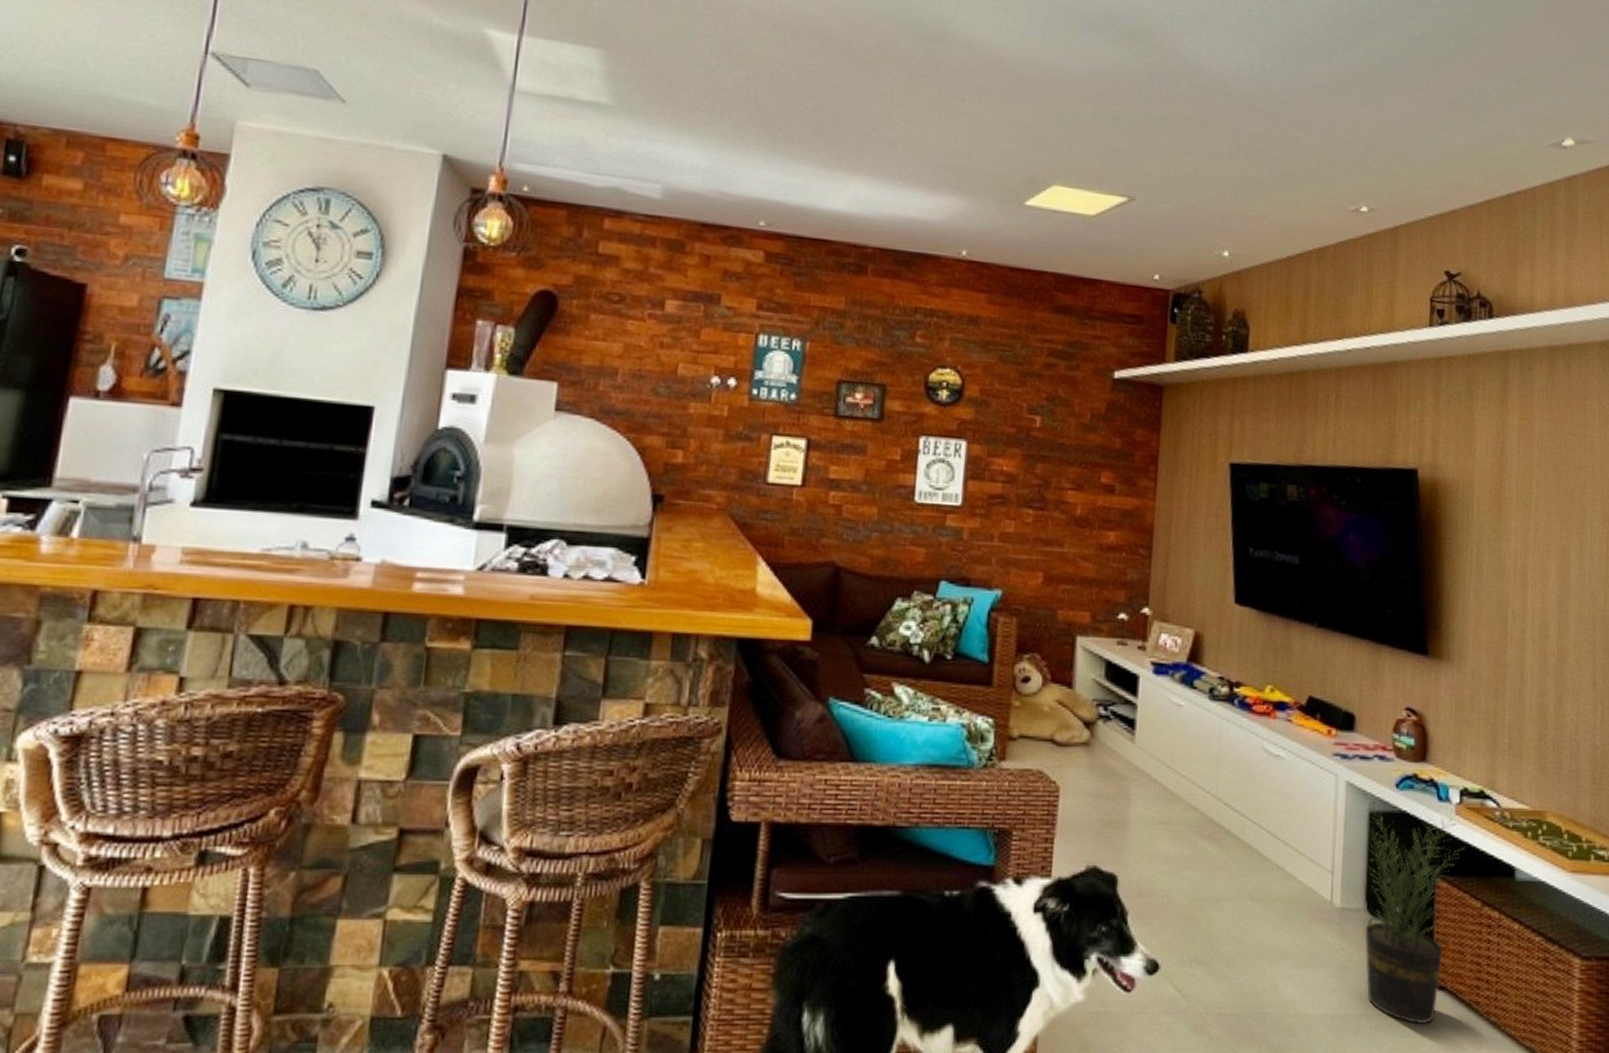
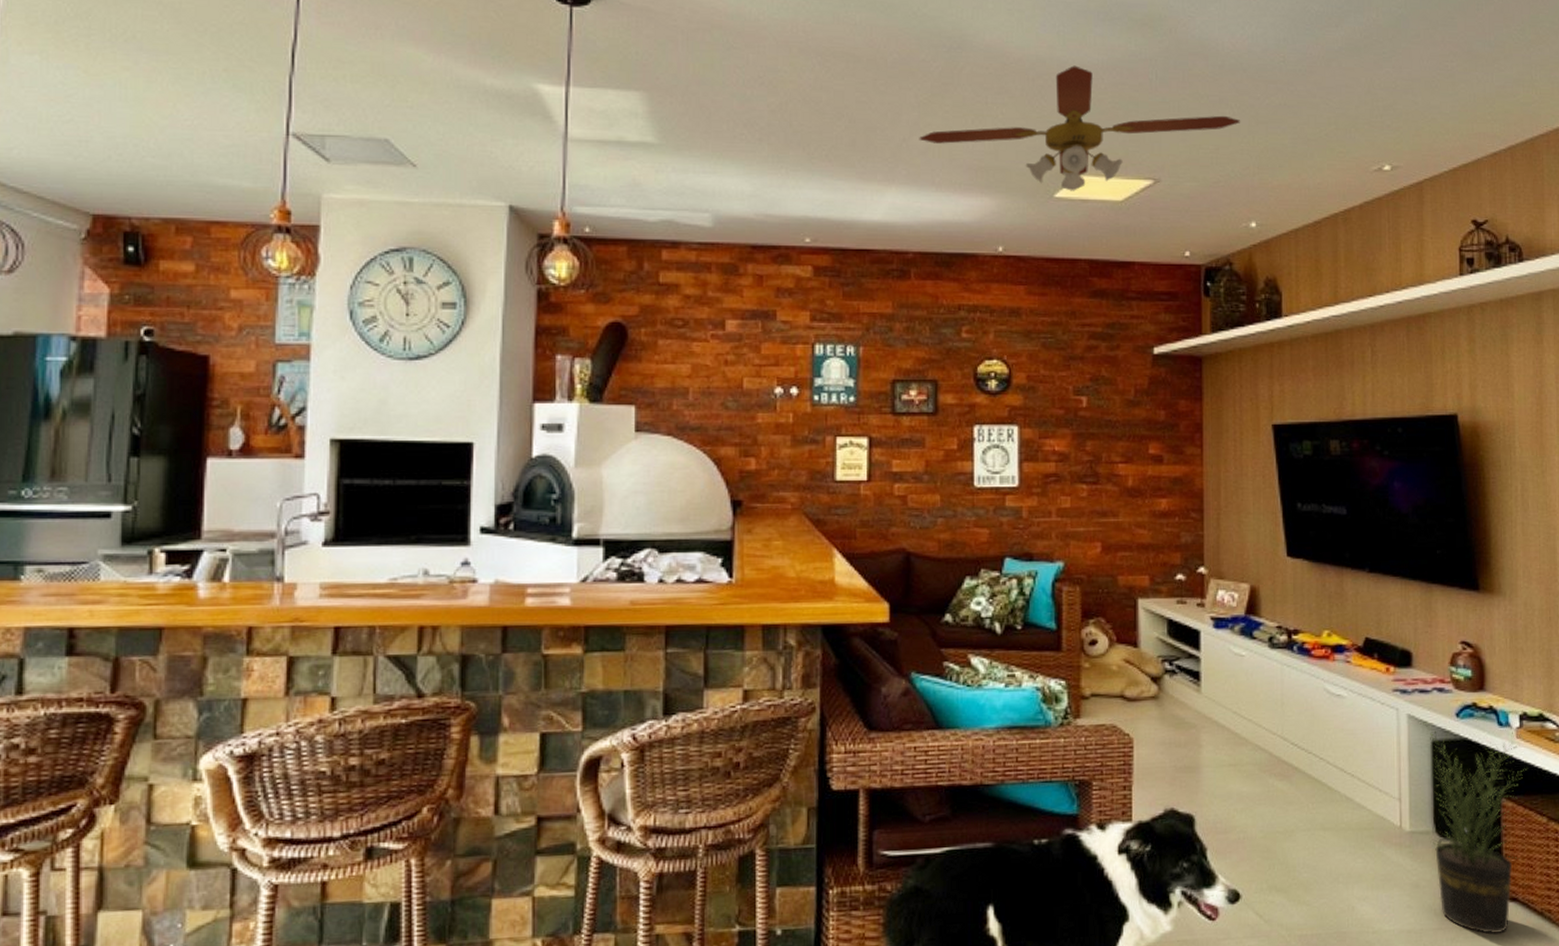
ceiling fan: none [889,71,1222,201] -> present [919,65,1241,191]

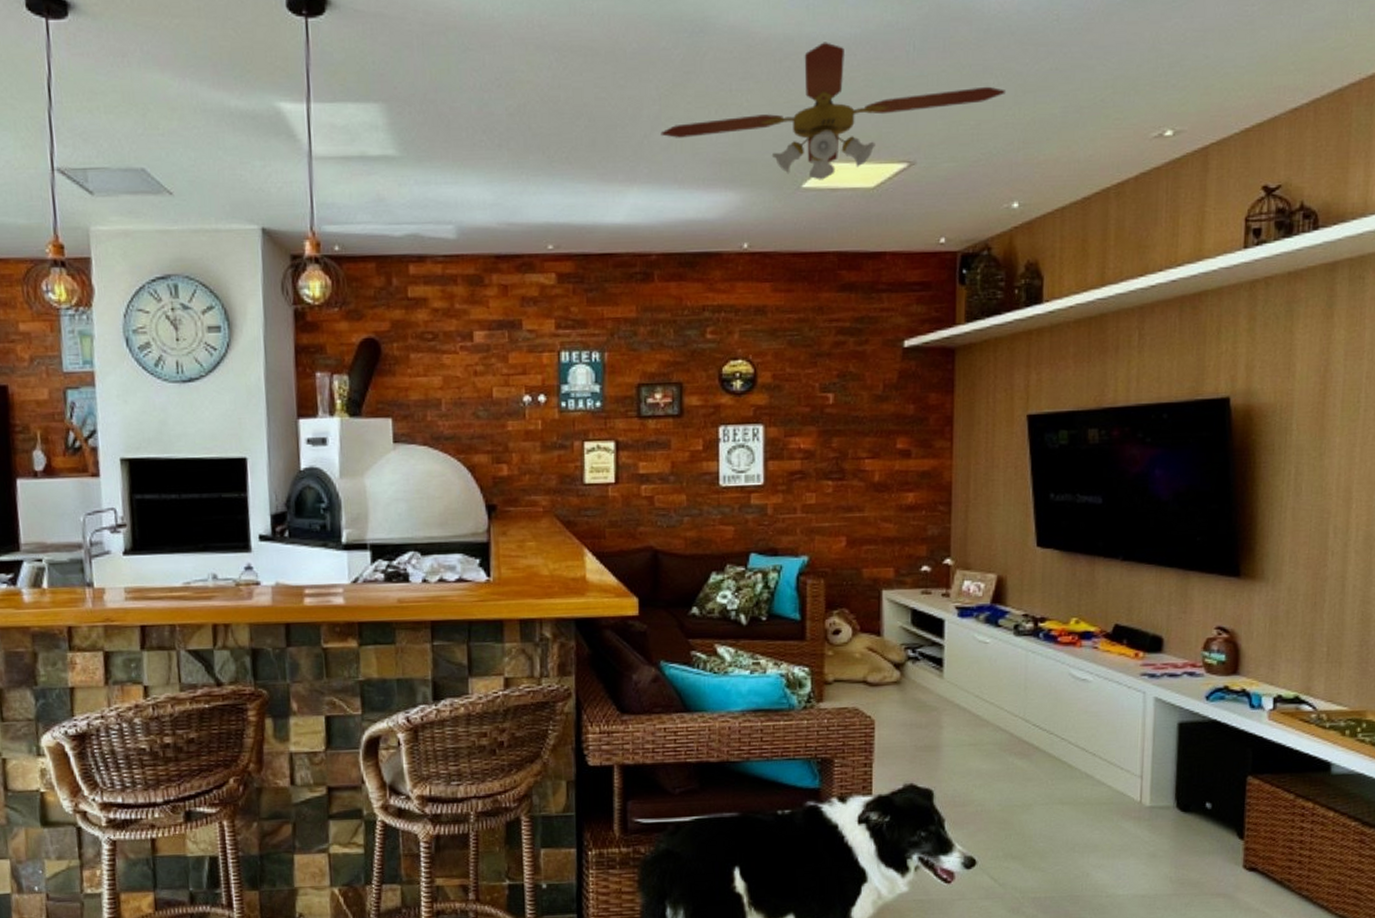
potted plant: present [1418,722,1526,935] -> none [1165,705,1276,901]

